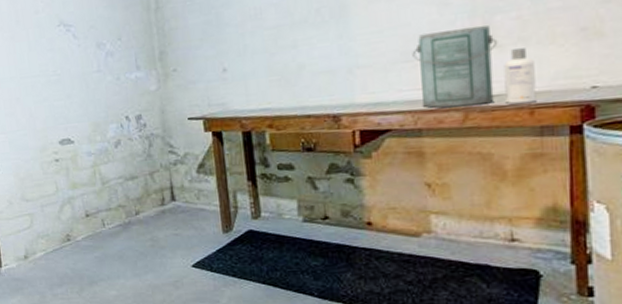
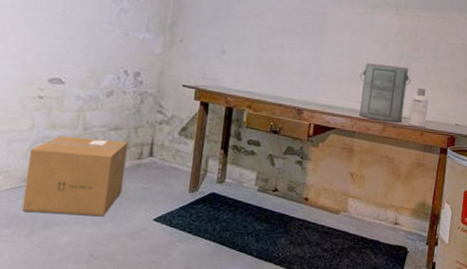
box: none [60,189,154,270] -> present [21,135,129,217]

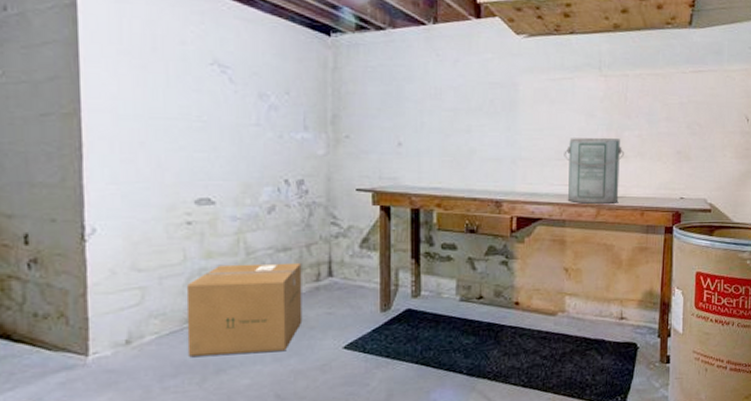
screw cap bottle: present [409,88,429,128] -> none [626,161,647,206]

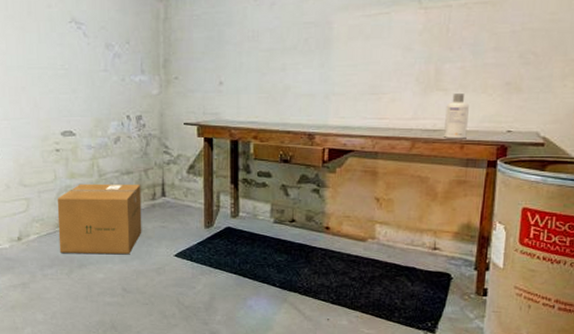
paint can: present [564,137,625,204] -> none [378,70,445,137]
screw cap bottle: none [626,161,647,206] -> present [444,94,469,139]

